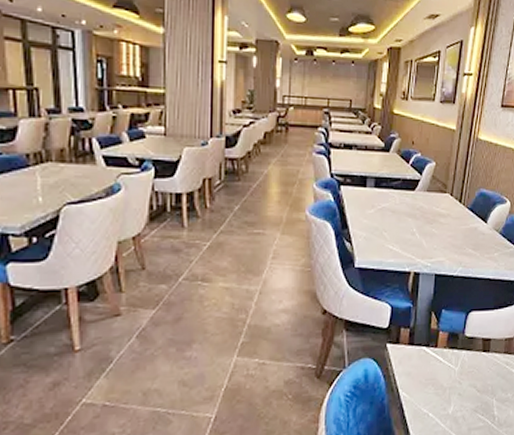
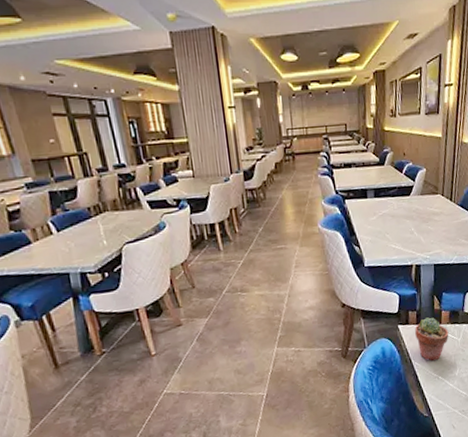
potted succulent: none [406,338,445,393] -> present [415,317,449,362]

